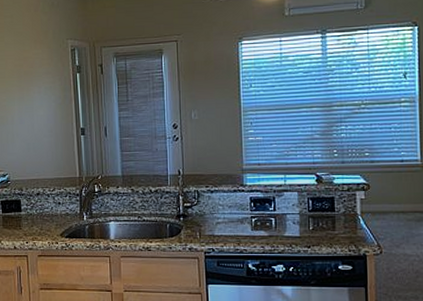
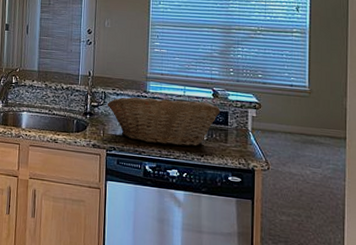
fruit basket: none [201,189,326,240] -> present [107,96,220,146]

